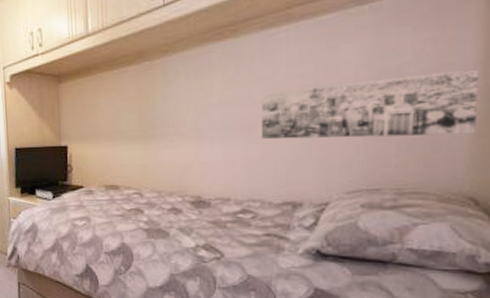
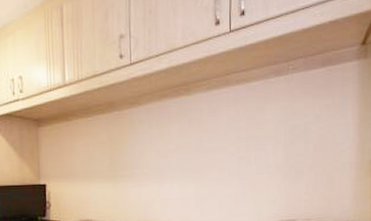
wall art: present [260,68,480,140] -> none [209,129,357,180]

